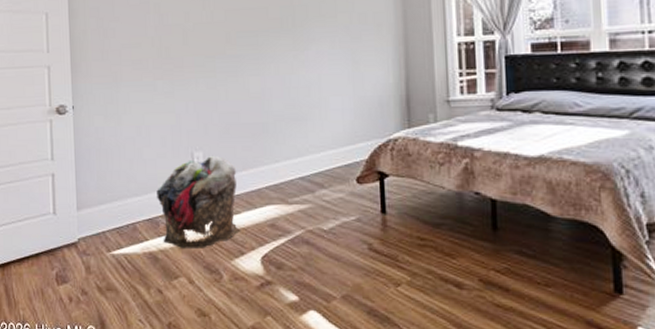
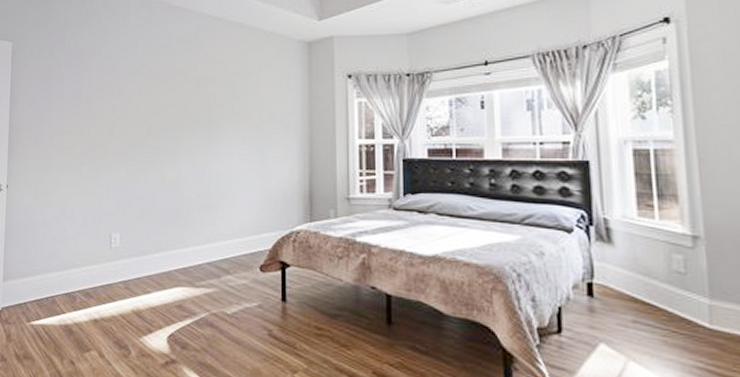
laundry basket: present [157,155,241,248] -> none [76,237,150,324]

